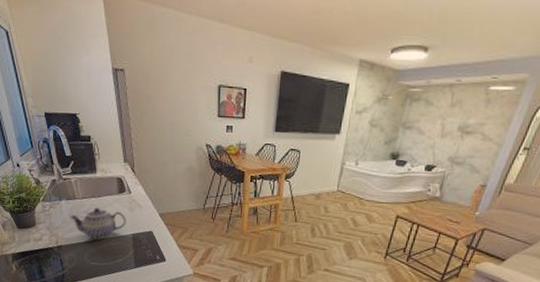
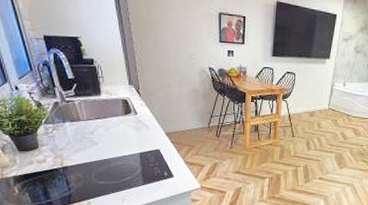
teapot: present [70,207,126,240] -> none [74,128,133,159]

